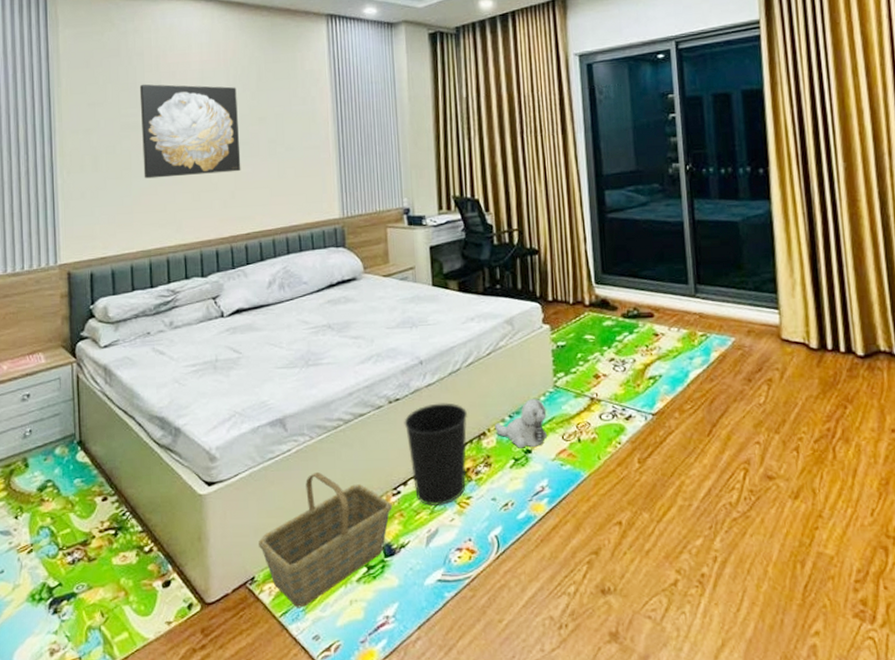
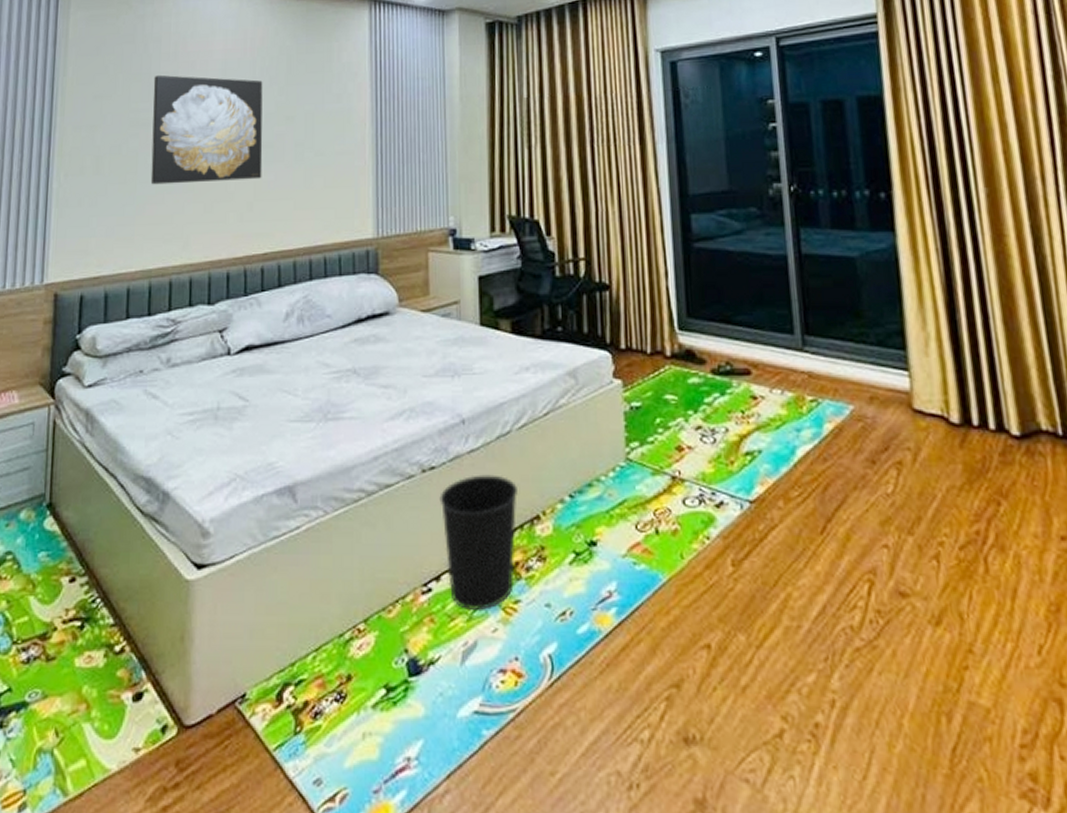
basket: present [259,472,392,608] -> none [254,558,421,740]
plush toy: present [494,398,548,448] -> none [551,473,618,539]

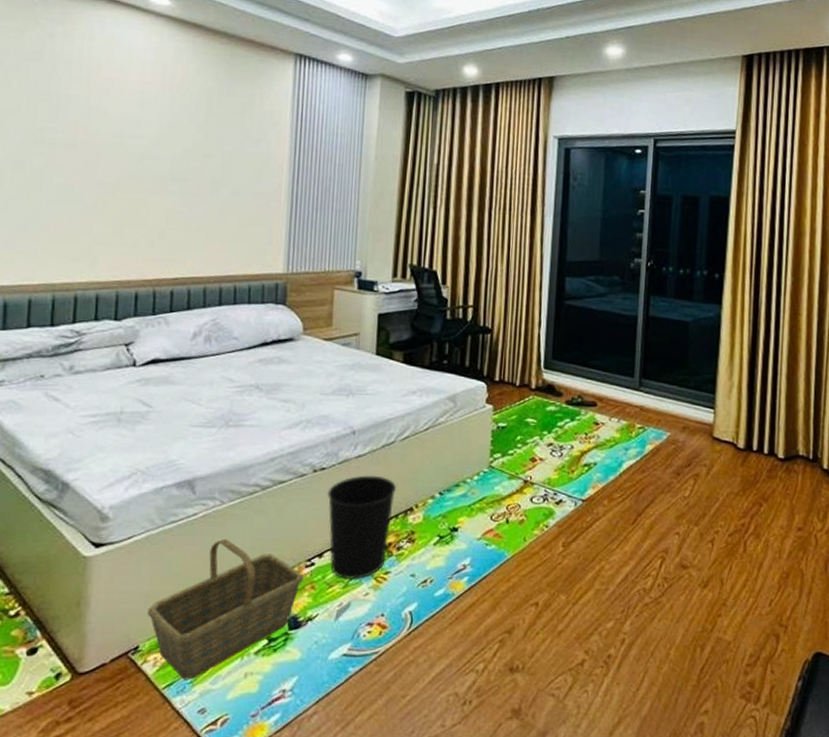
wall art: present [150,74,263,185] -> none [56,97,181,210]
basket: none [254,558,421,740] -> present [148,539,304,680]

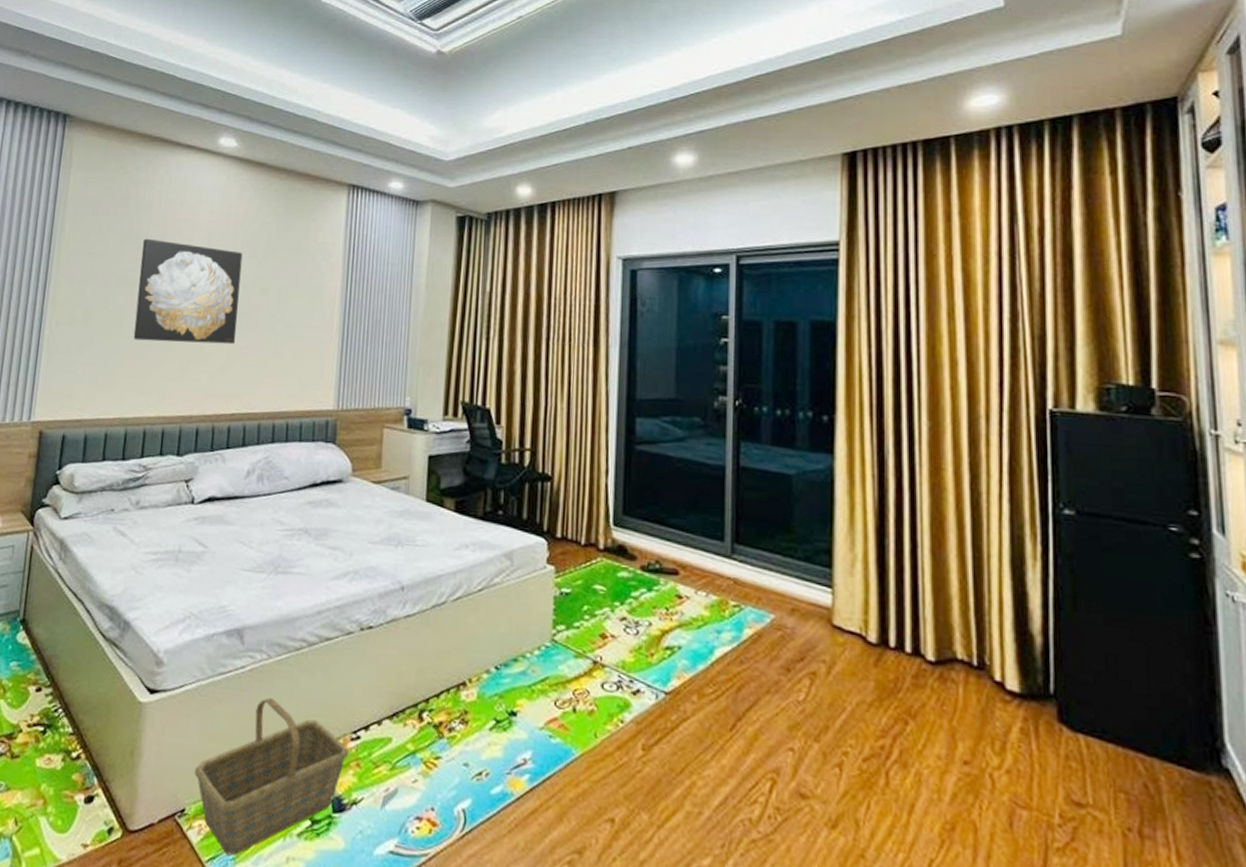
wall art: none [56,97,181,210] -> present [133,238,243,345]
wastebasket: present [327,475,396,580] -> none [374,638,447,763]

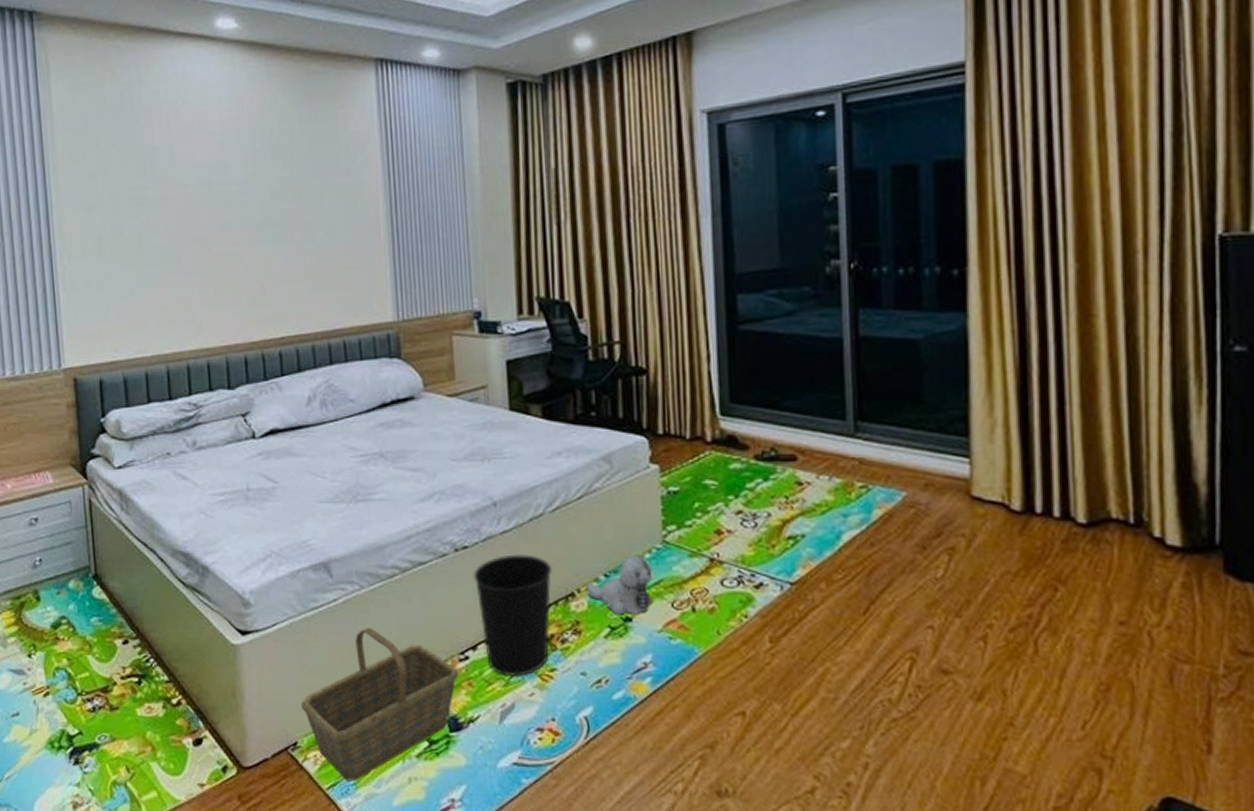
wall art: present [133,238,243,345] -> none [148,149,272,267]
wastebasket: none [374,638,447,763] -> present [473,554,552,678]
plush toy: none [477,650,540,709] -> present [586,554,654,615]

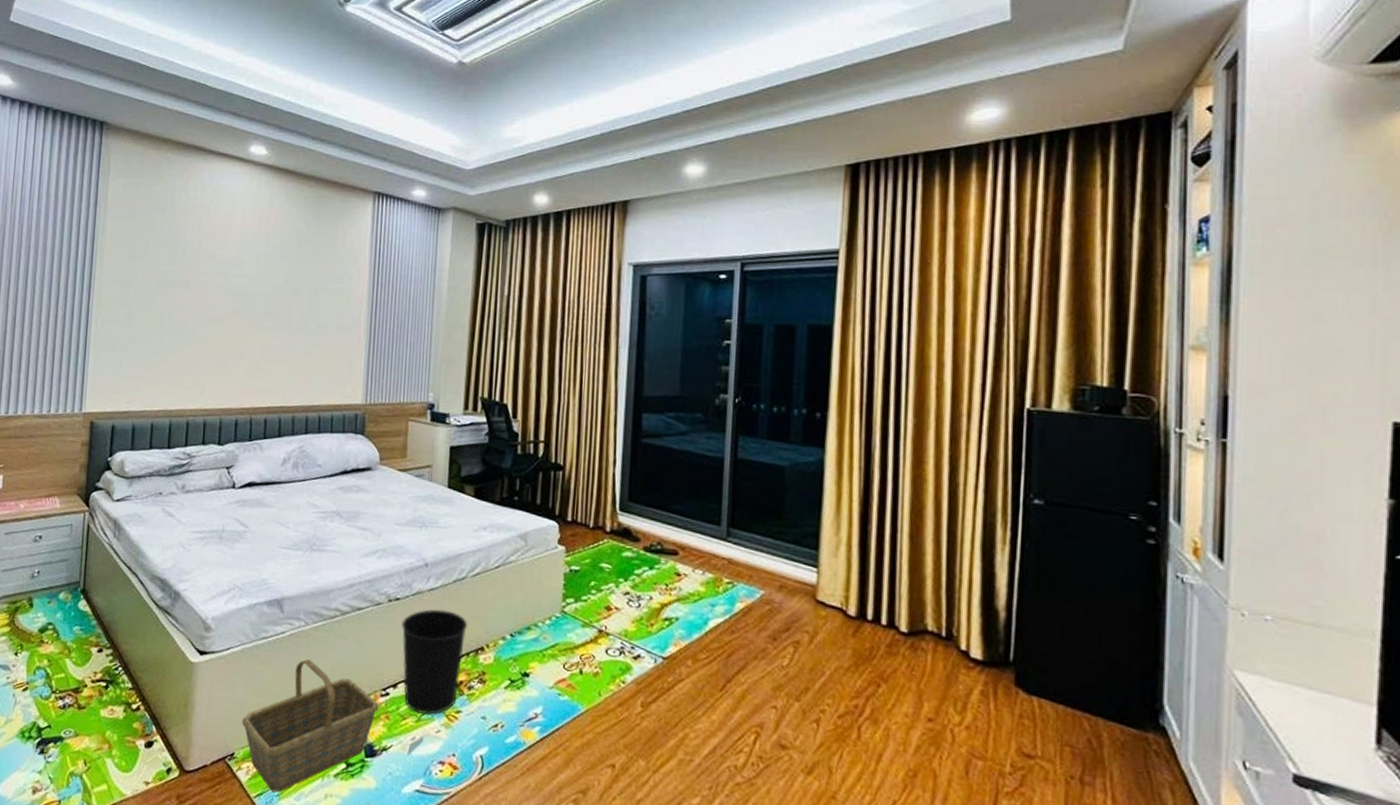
plush toy: present [586,554,654,615] -> none [494,620,550,671]

